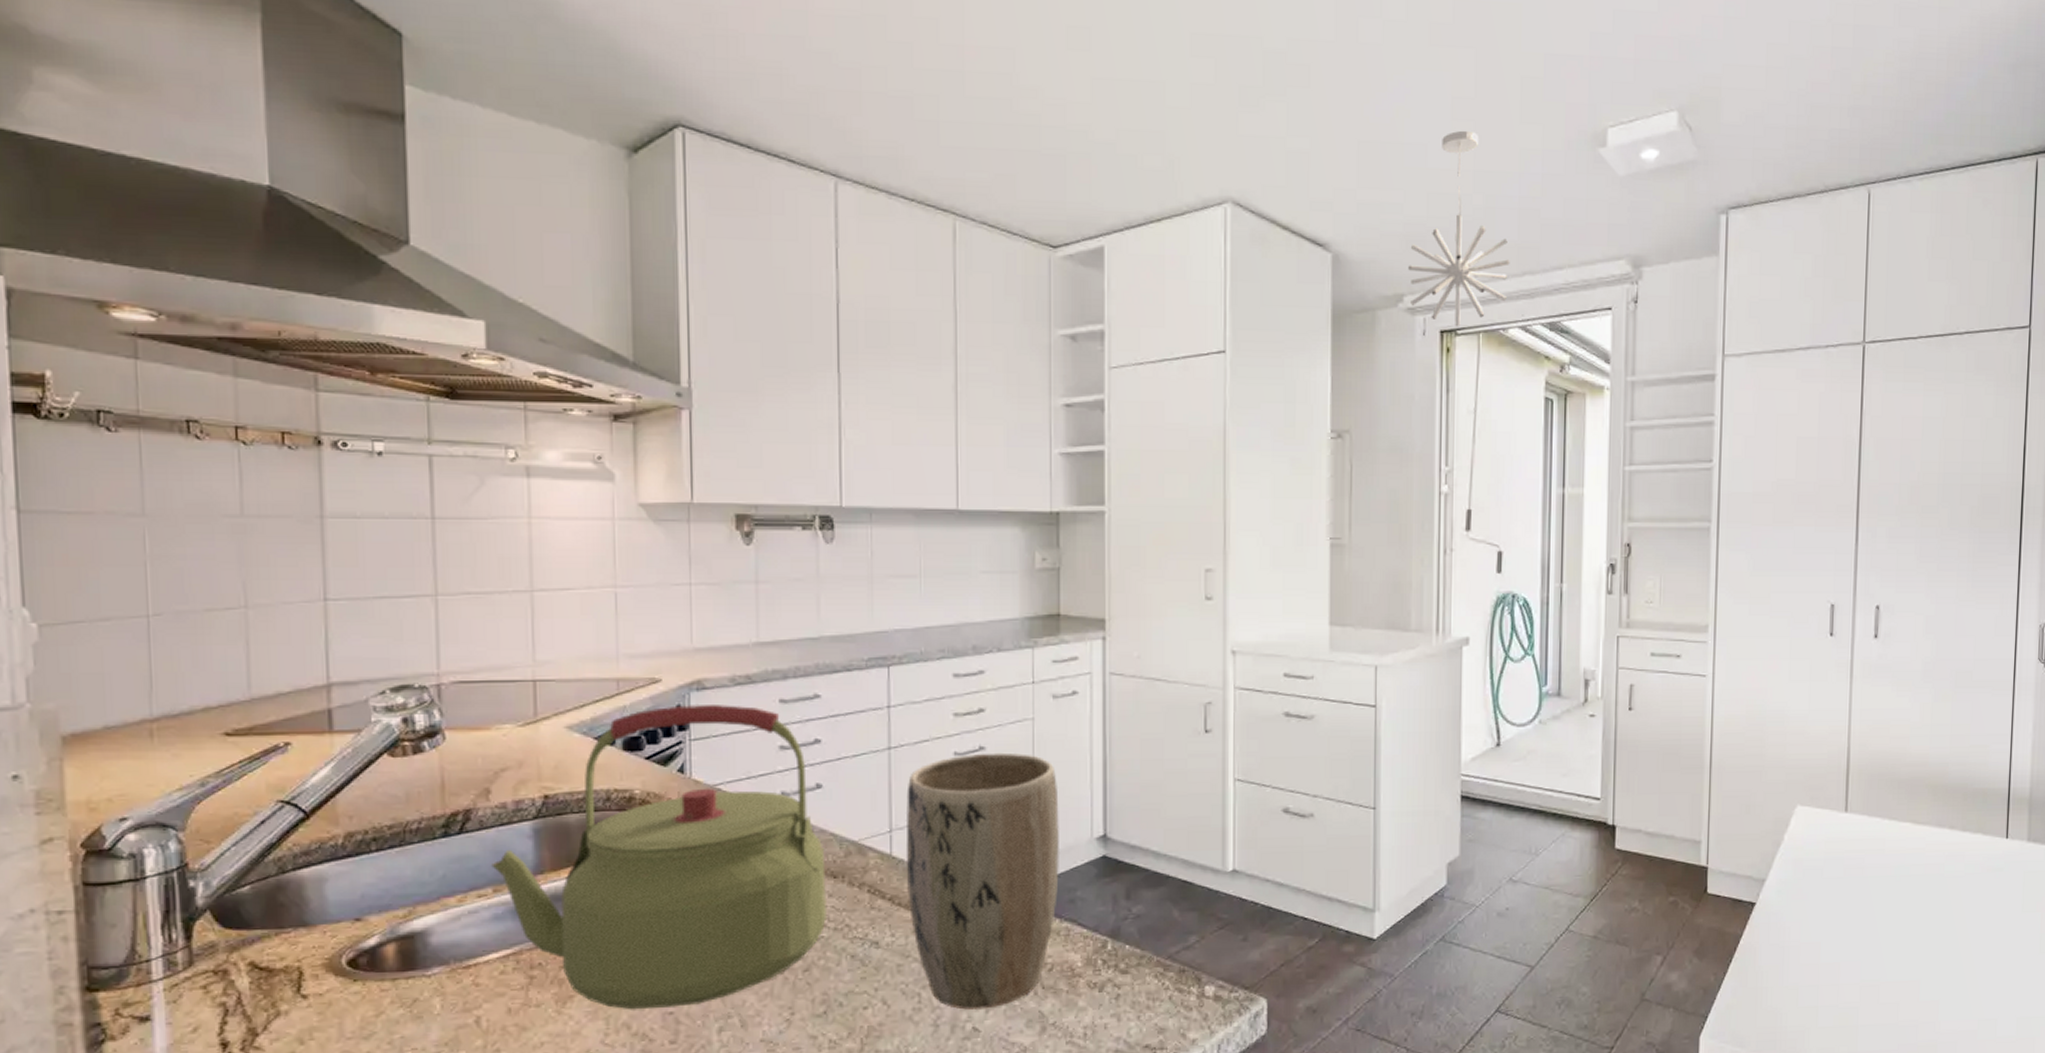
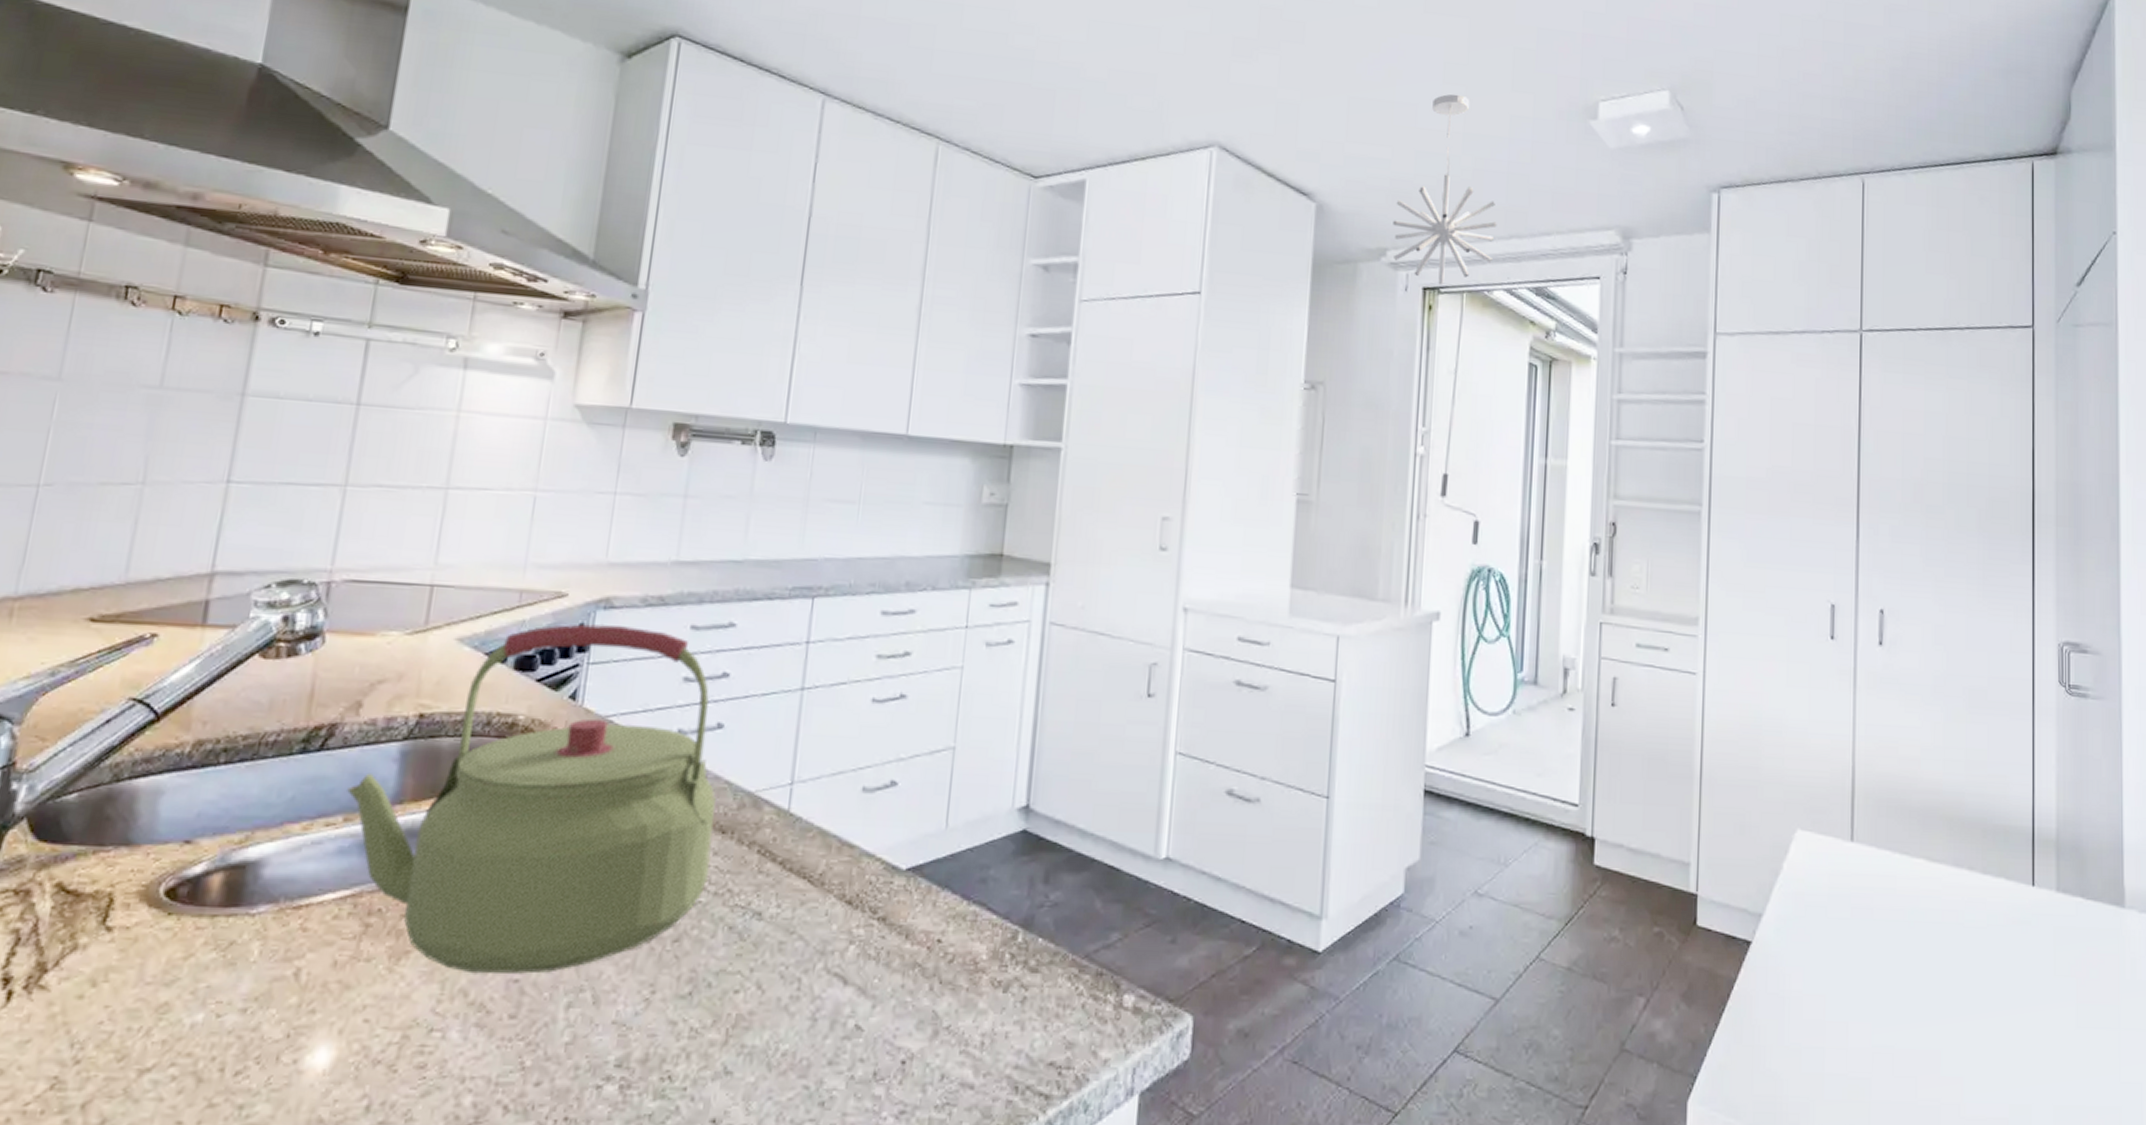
plant pot: present [905,752,1060,1010] -> none [801,701,981,1003]

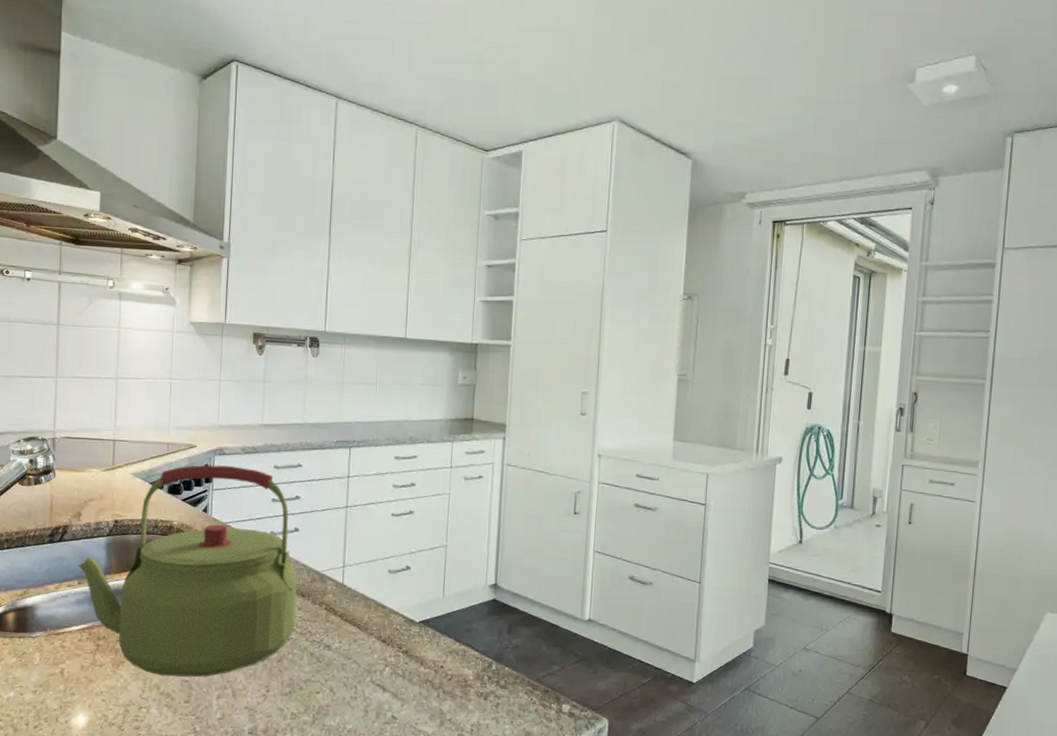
pendant light: present [1393,94,1497,286] -> none [750,69,832,219]

